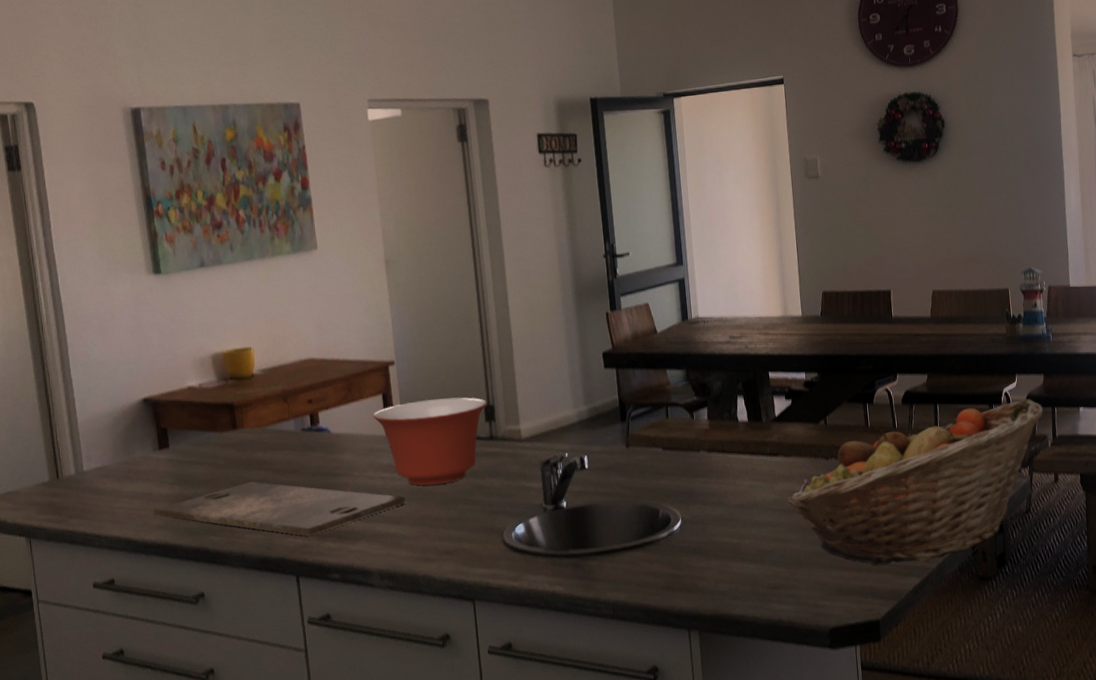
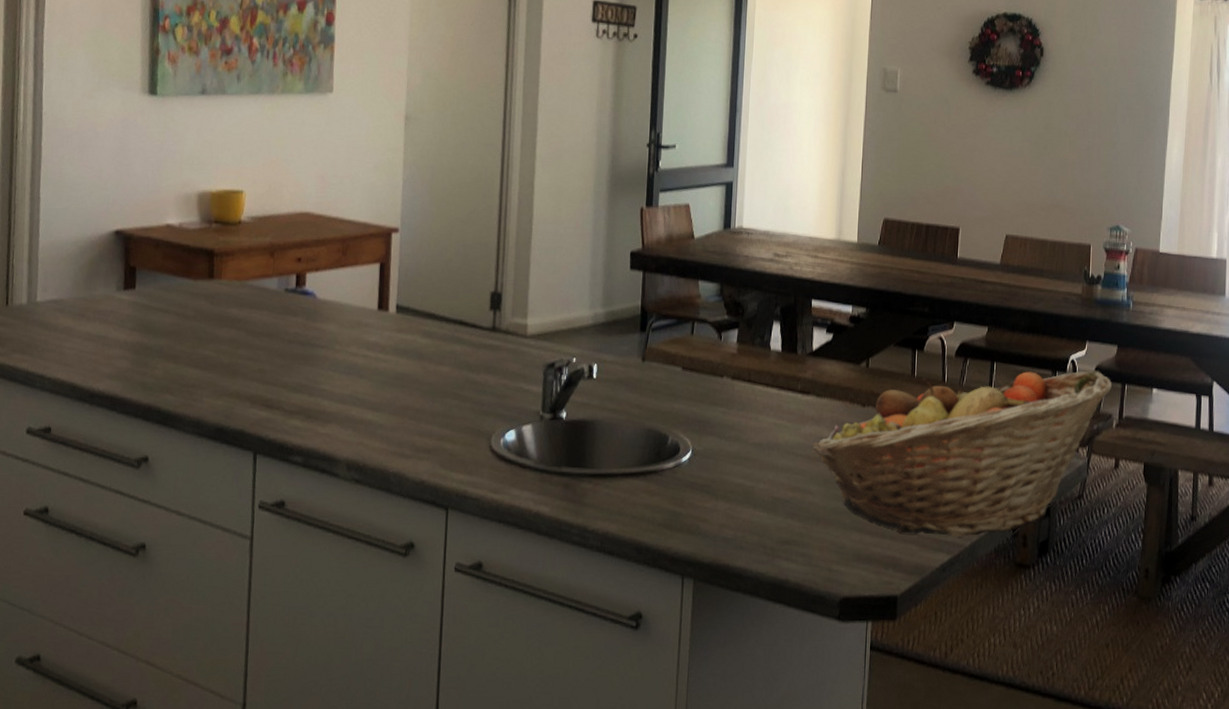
cutting board: present [154,481,405,536] -> none [107,340,388,410]
mixing bowl: present [373,397,487,486] -> none [366,275,495,373]

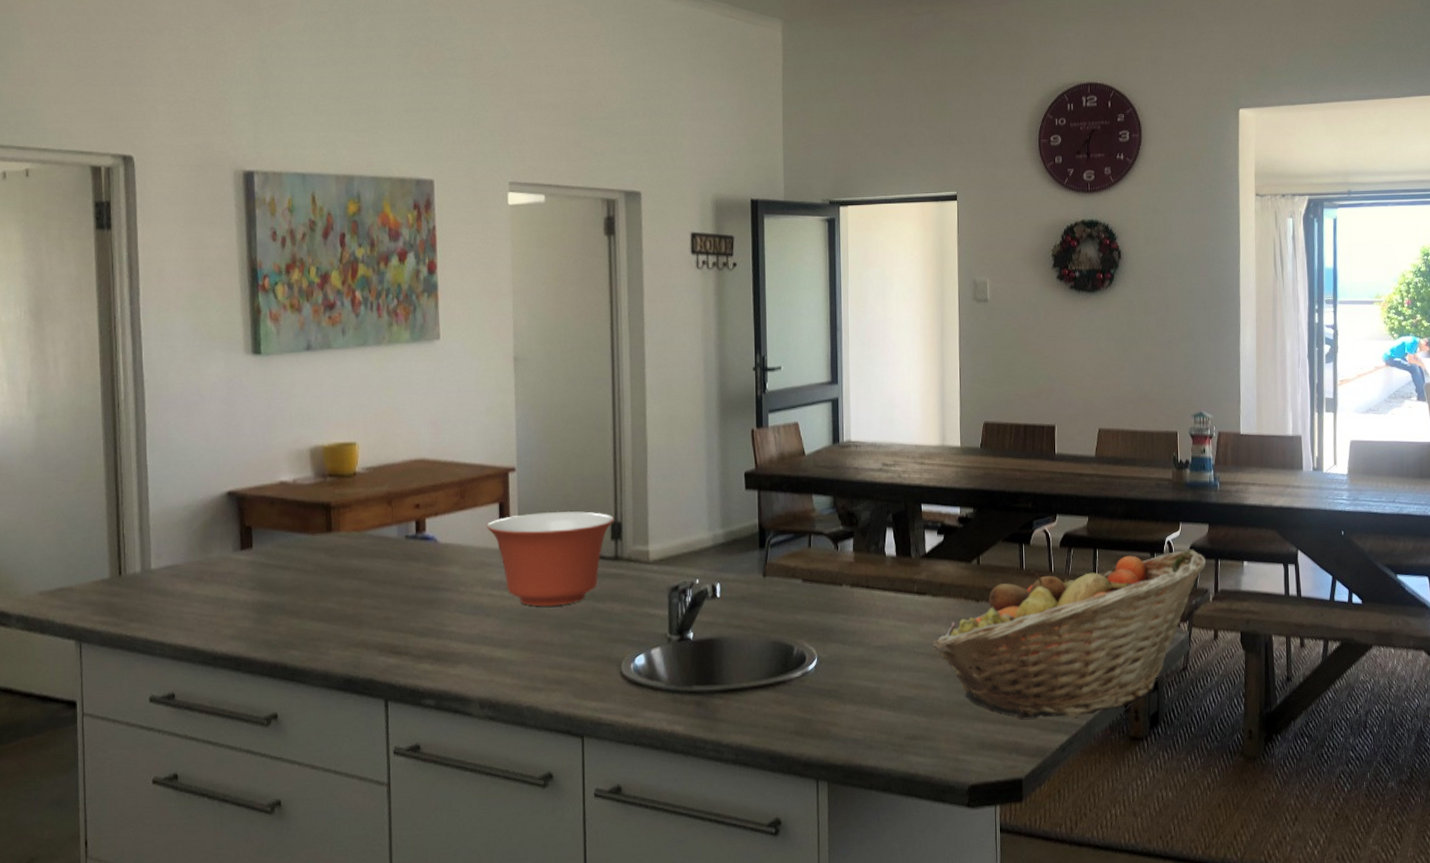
mixing bowl: none [366,275,495,373] -> present [486,511,615,607]

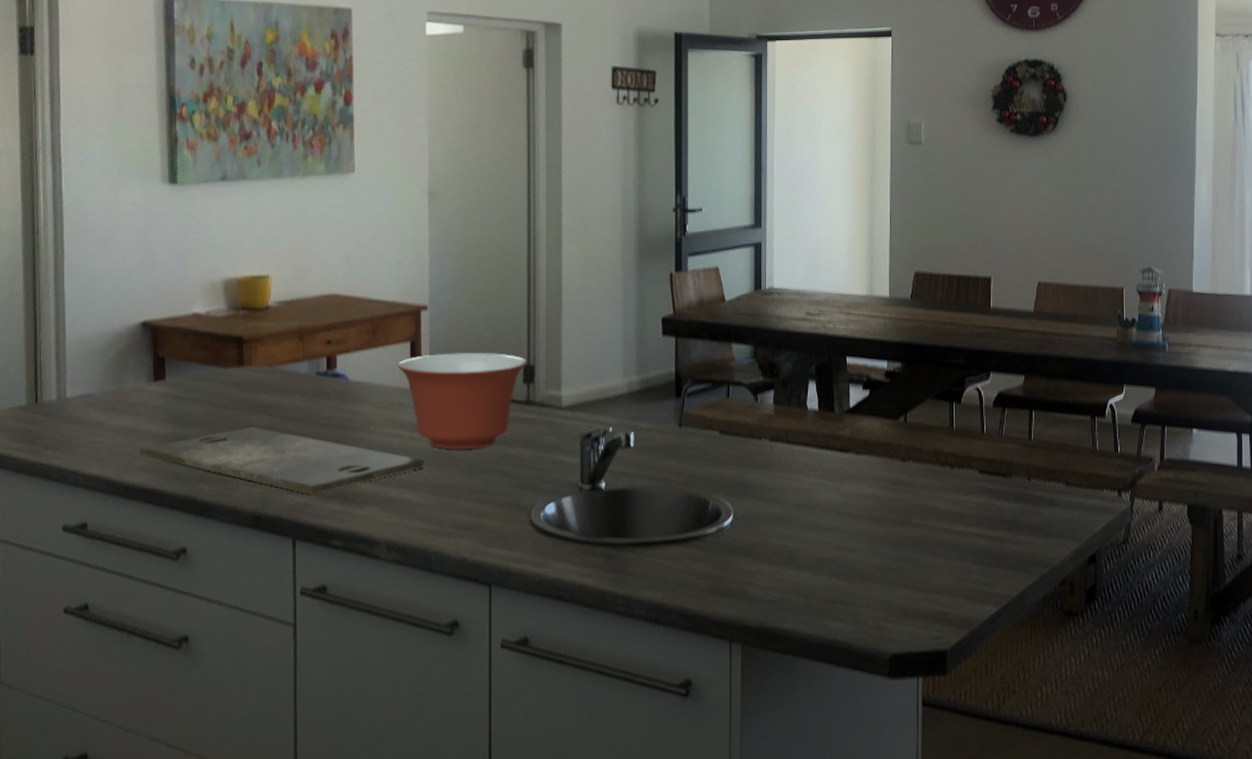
cutting board: none [228,592,515,656] -> present [140,427,424,494]
fruit basket: present [932,549,1207,719] -> none [854,413,1152,588]

